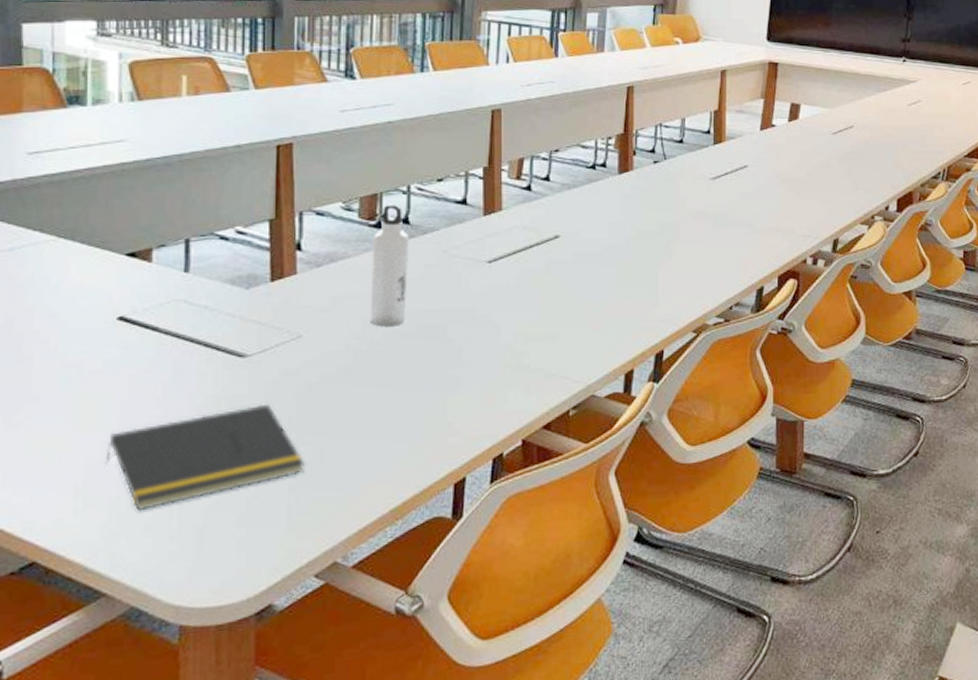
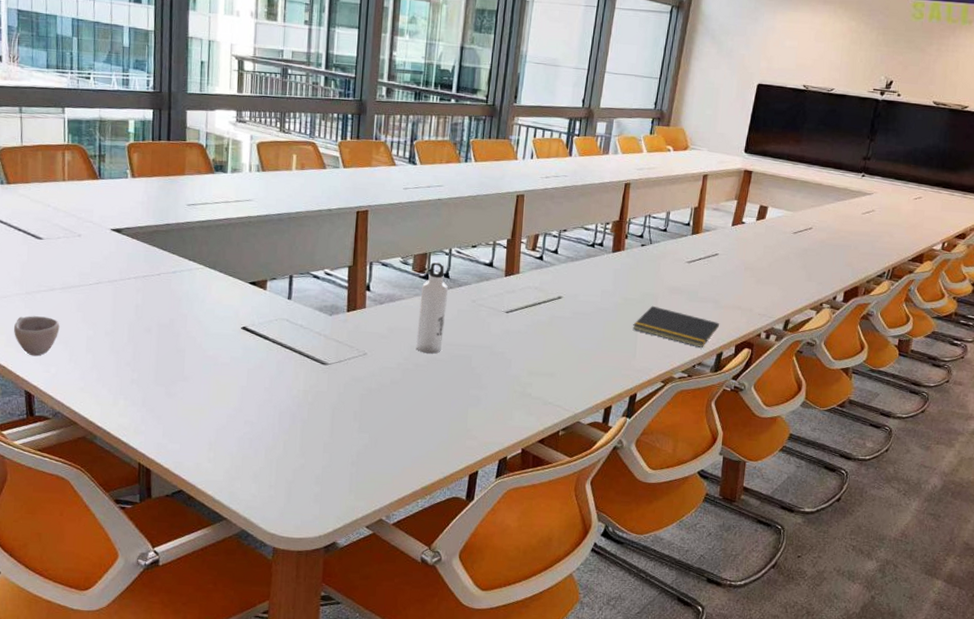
notepad: present [105,403,304,511] -> none [229,399,364,465]
notepad: none [652,236,756,283] -> present [633,305,719,348]

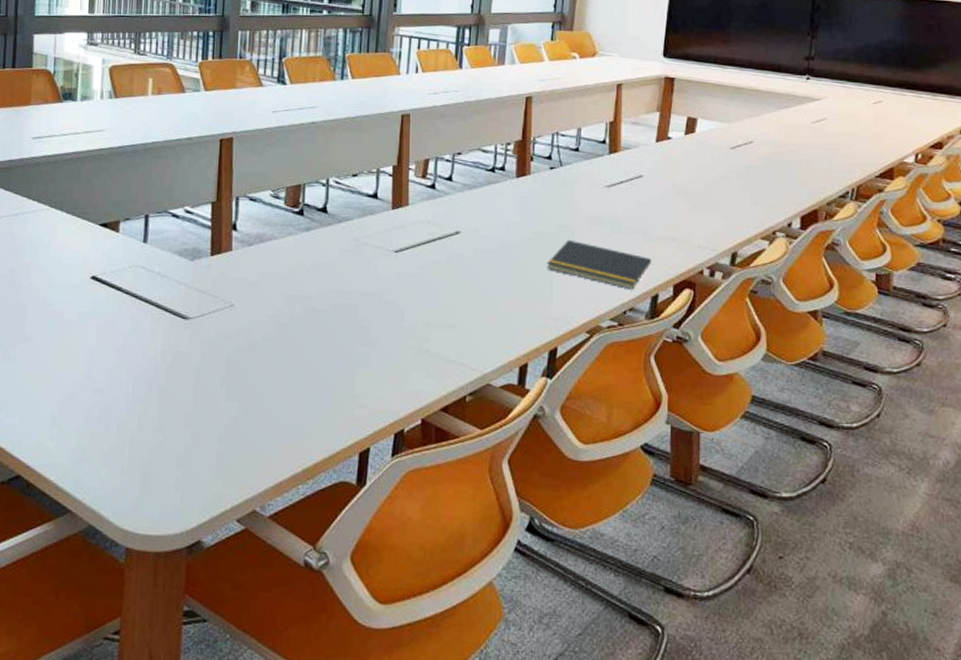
water bottle: present [416,261,448,354] -> none [291,194,326,304]

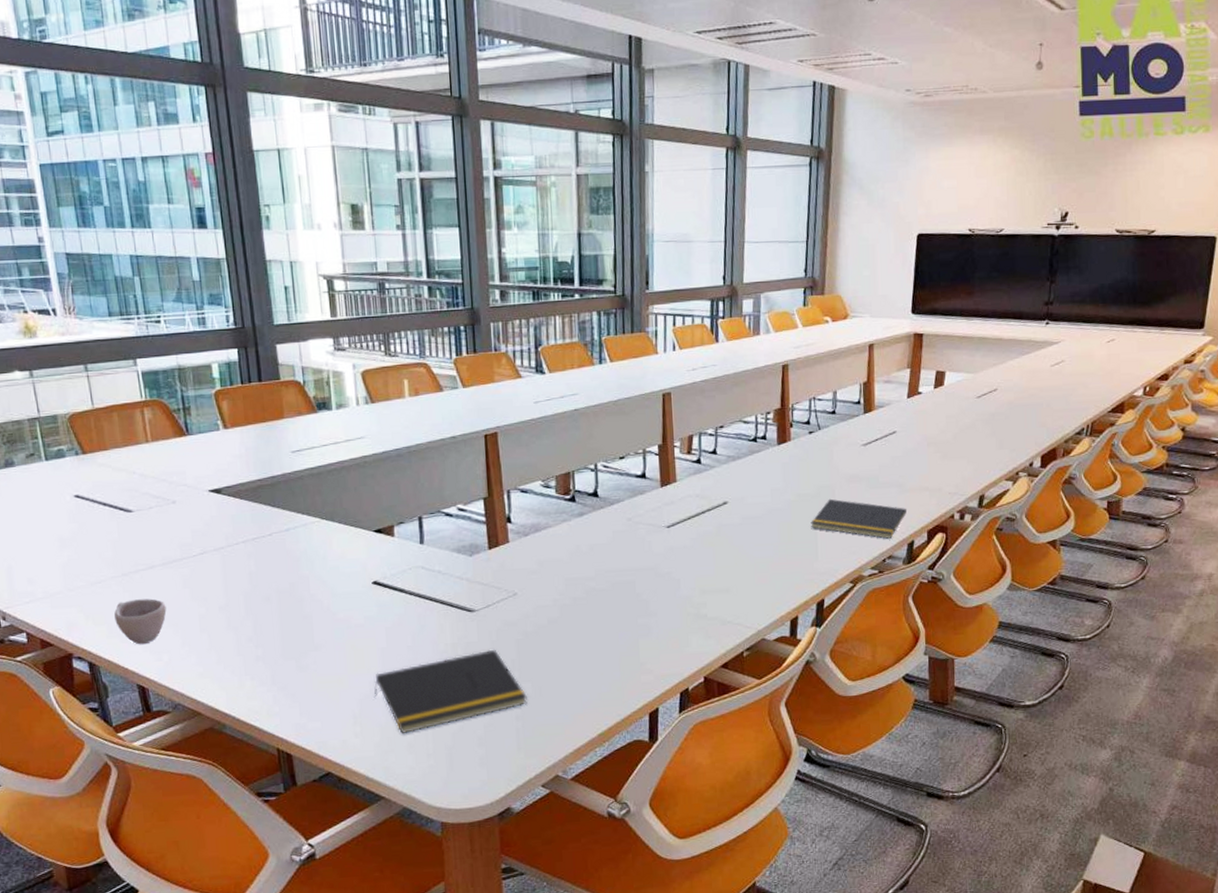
notepad: none [75,361,232,444] -> present [374,649,527,734]

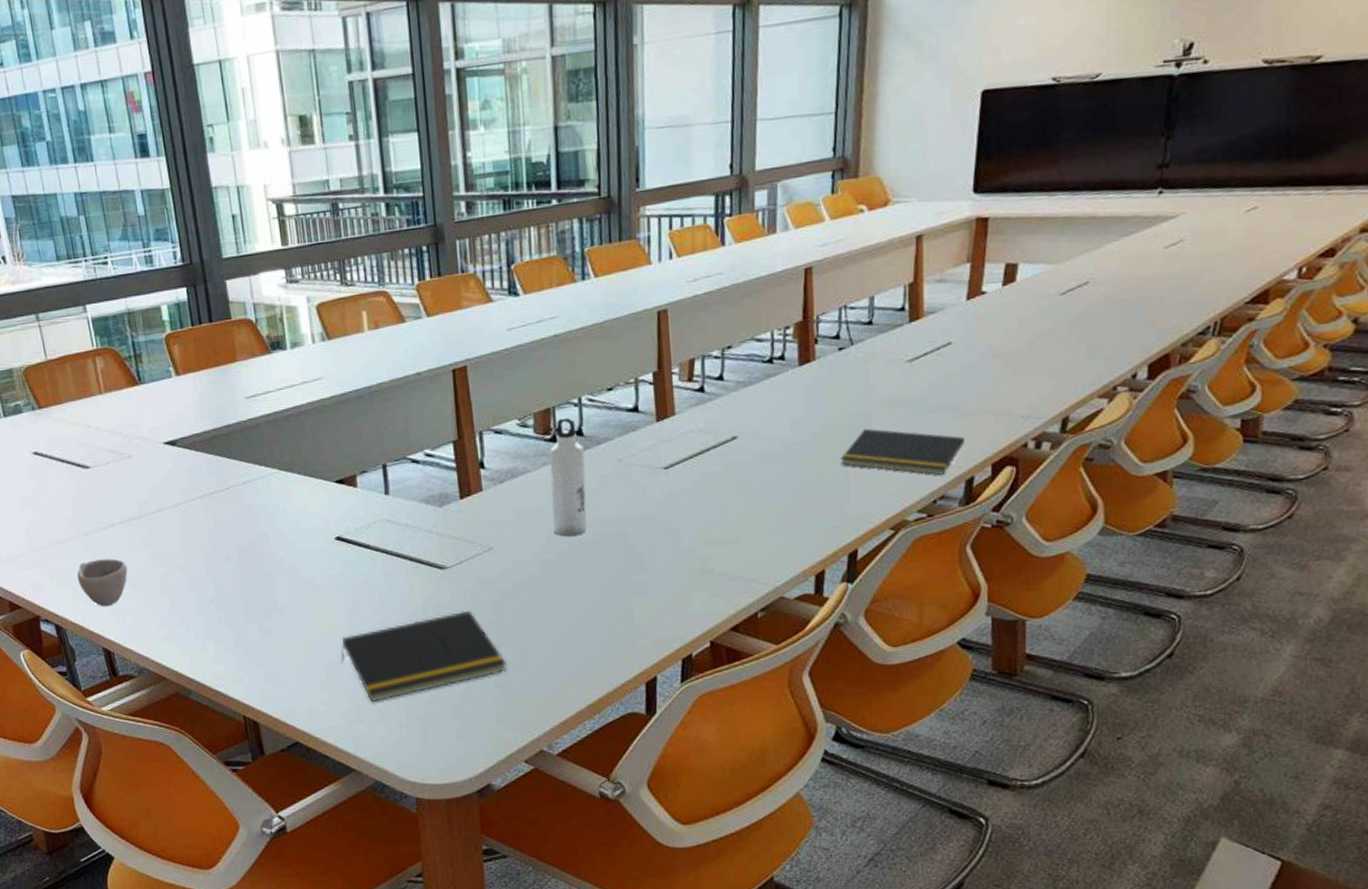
water bottle: none [569,480,601,585] -> present [549,417,588,537]

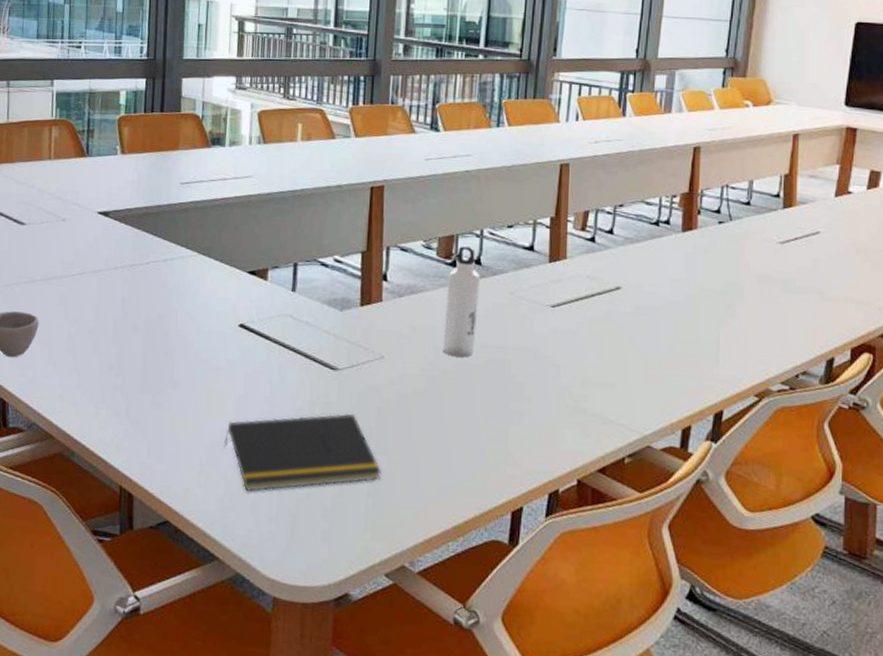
notepad: present [840,428,964,475] -> none [713,298,827,352]

